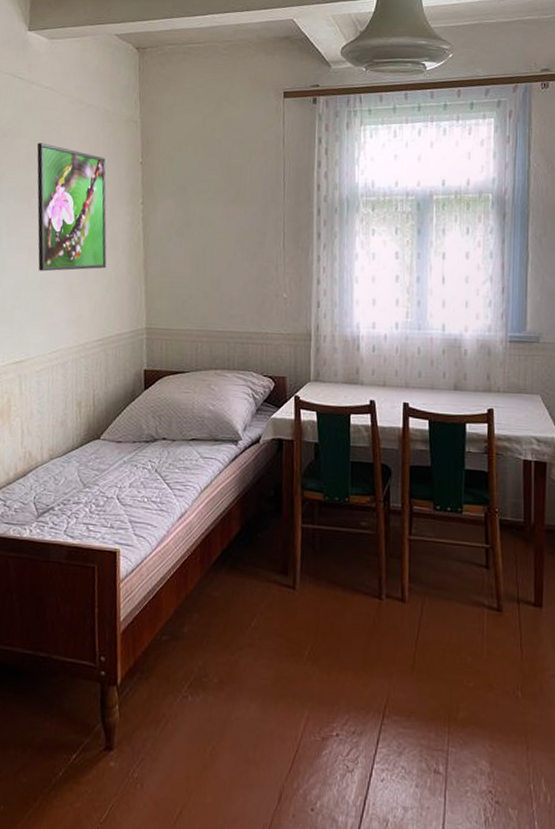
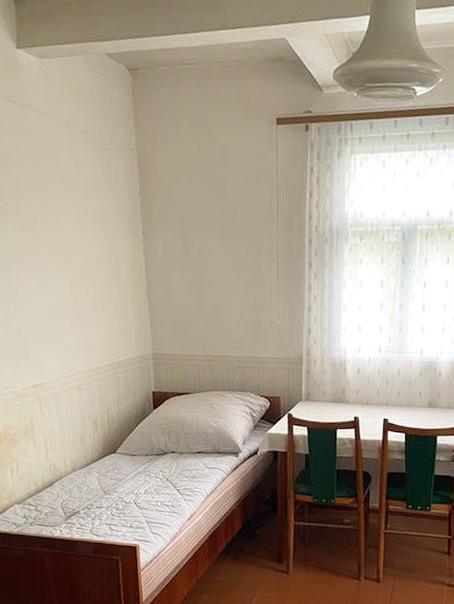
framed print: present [36,143,107,272] -> none [36,171,113,301]

